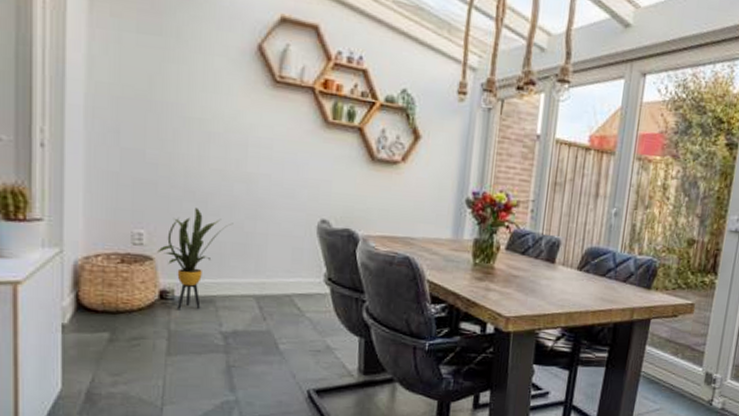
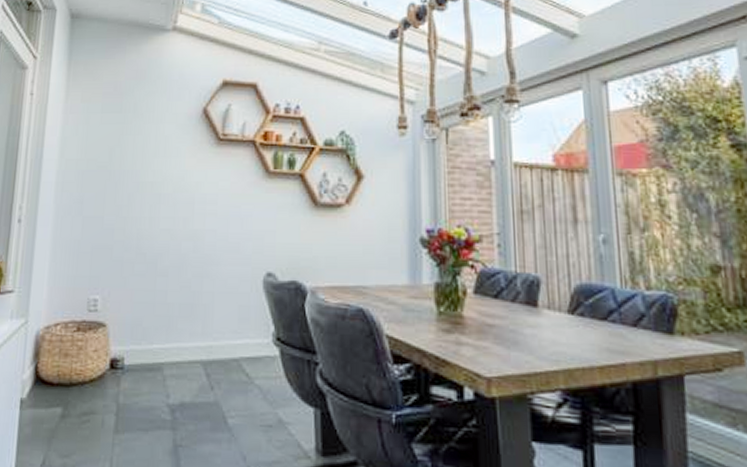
house plant: present [157,207,234,310] -> none [110,269,181,381]

